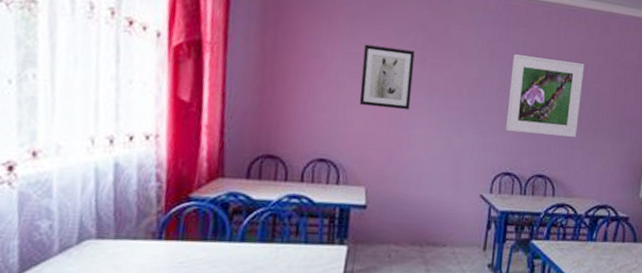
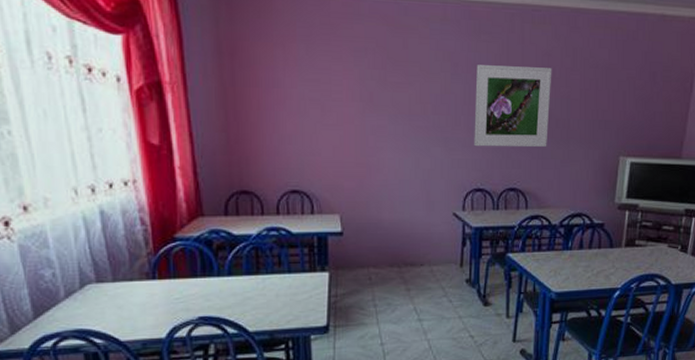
wall art: present [359,44,415,110] -> none [323,69,375,134]

